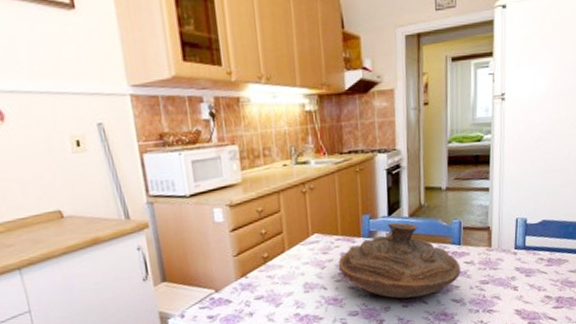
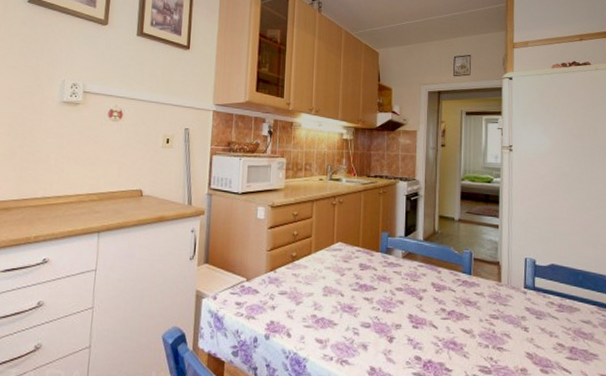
decorative bowl: present [338,222,461,299] -> none [356,243,471,321]

